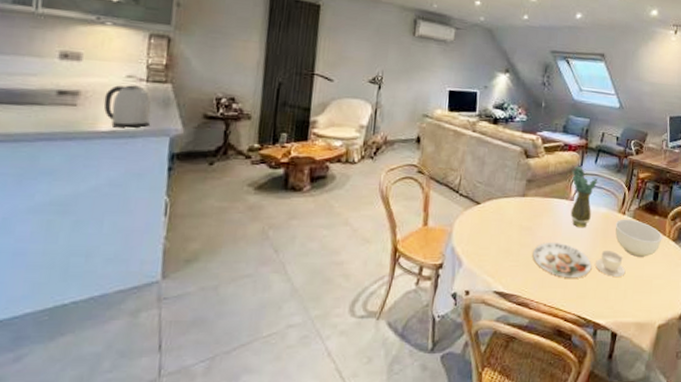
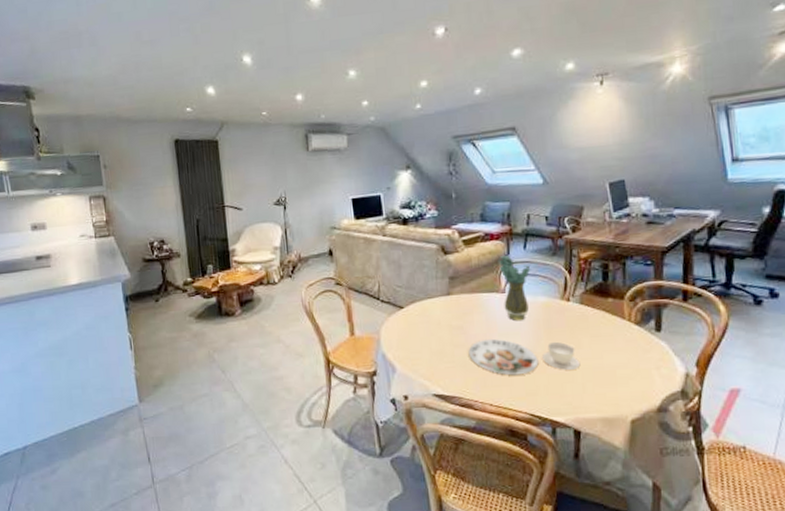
kettle: present [103,85,151,129] -> none [68,242,104,280]
bowl: present [615,219,662,257] -> none [559,305,621,346]

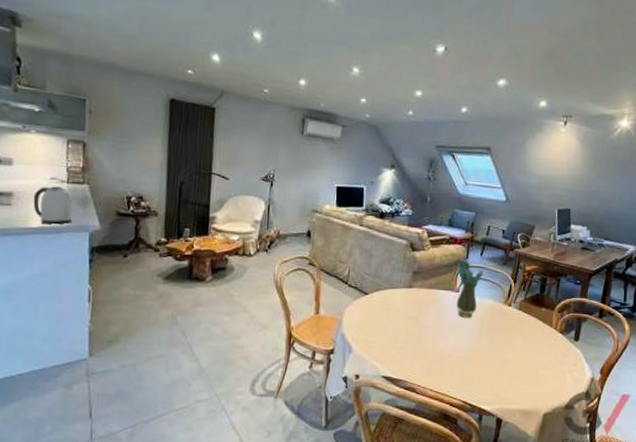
kettle: none [68,242,104,280] -> present [33,186,72,225]
plate: present [468,339,539,375] -> none [419,332,477,366]
teacup: present [542,341,581,370] -> none [481,340,511,366]

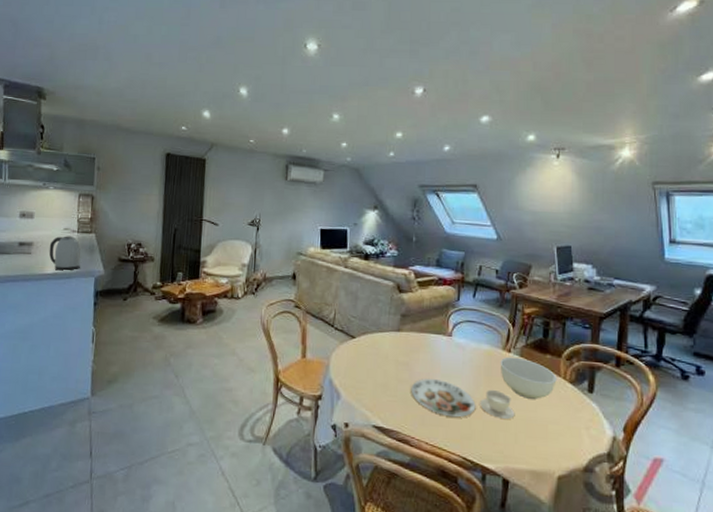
plate: none [419,332,477,366] -> present [411,379,476,418]
vase: present [456,257,484,319] -> none [448,298,478,365]
teacup: none [481,340,511,366] -> present [480,389,515,419]
bowl: none [500,310,549,348] -> present [500,356,557,399]

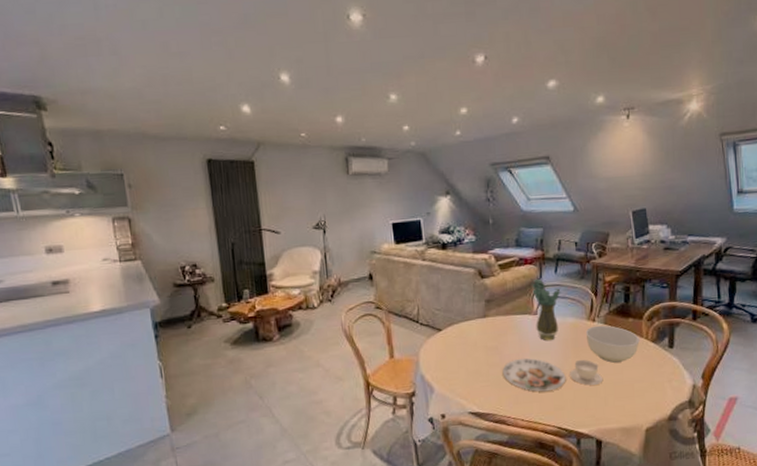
kettle: present [49,236,81,271] -> none [89,266,131,307]
vase: none [448,298,478,365] -> present [530,277,561,341]

